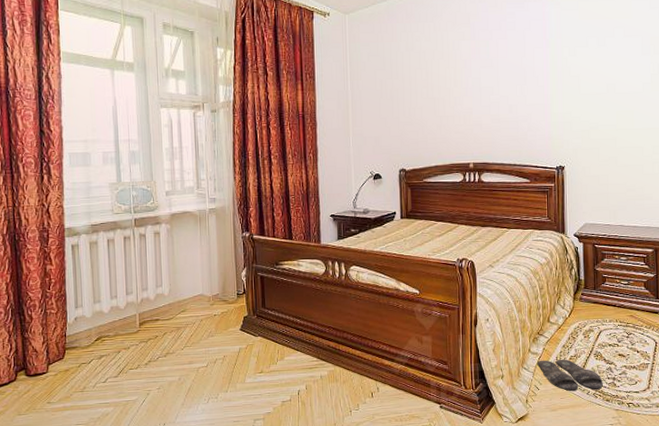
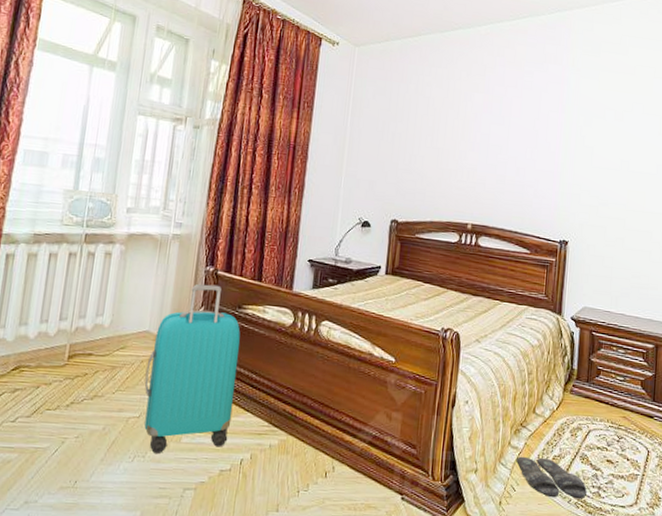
suitcase: none [206,248,285,394] -> present [144,284,241,453]

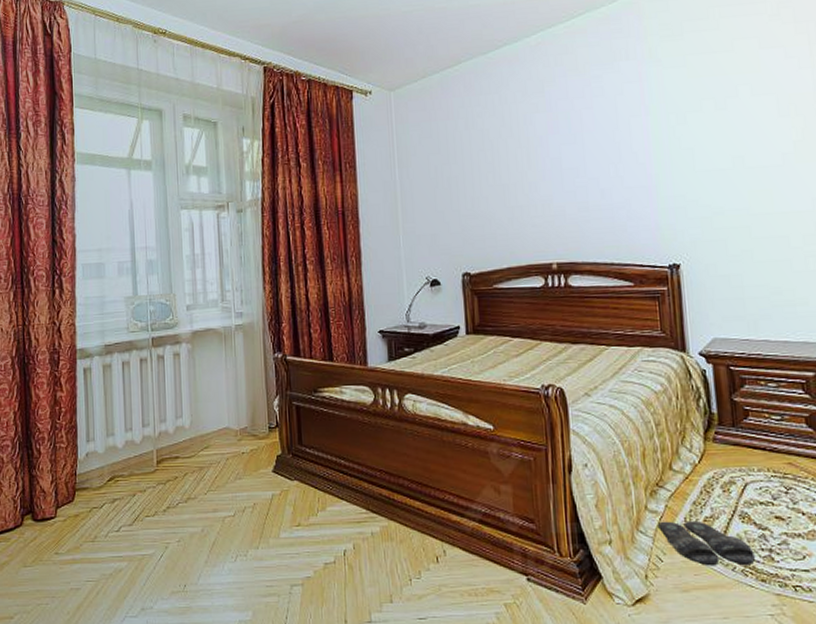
suitcase: present [144,284,241,453] -> none [232,371,327,551]

